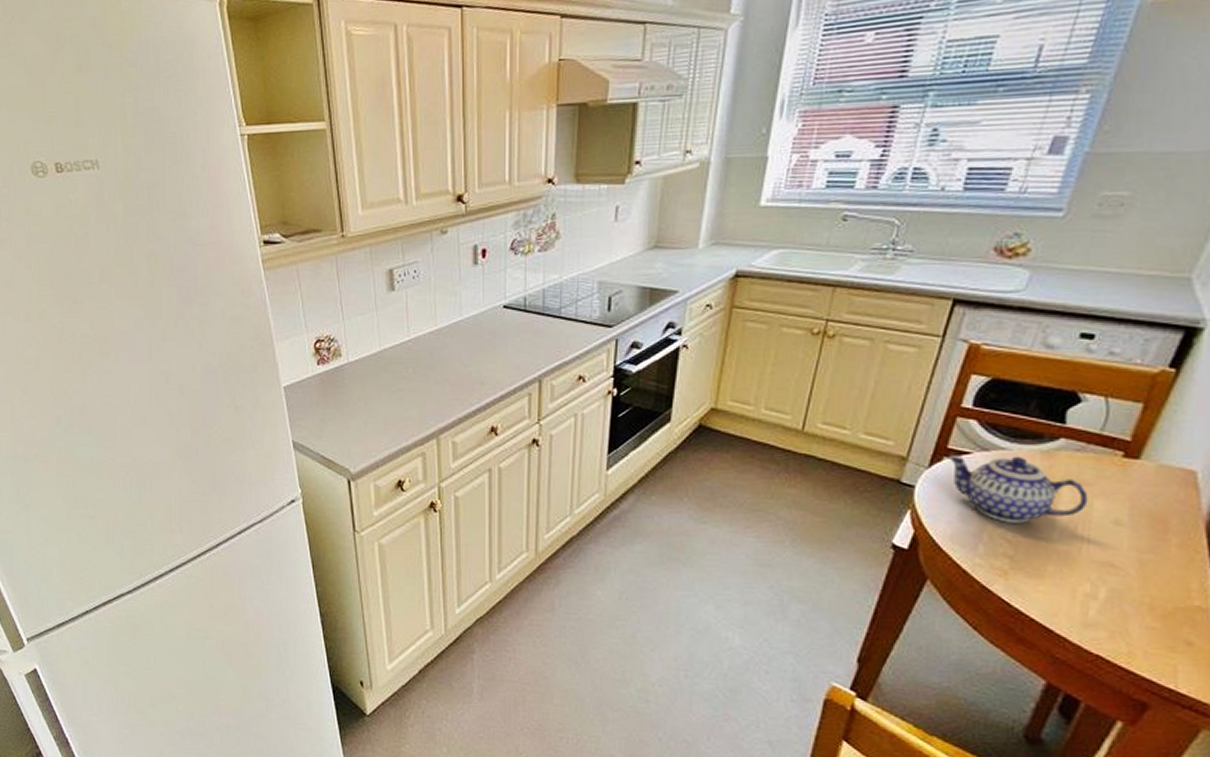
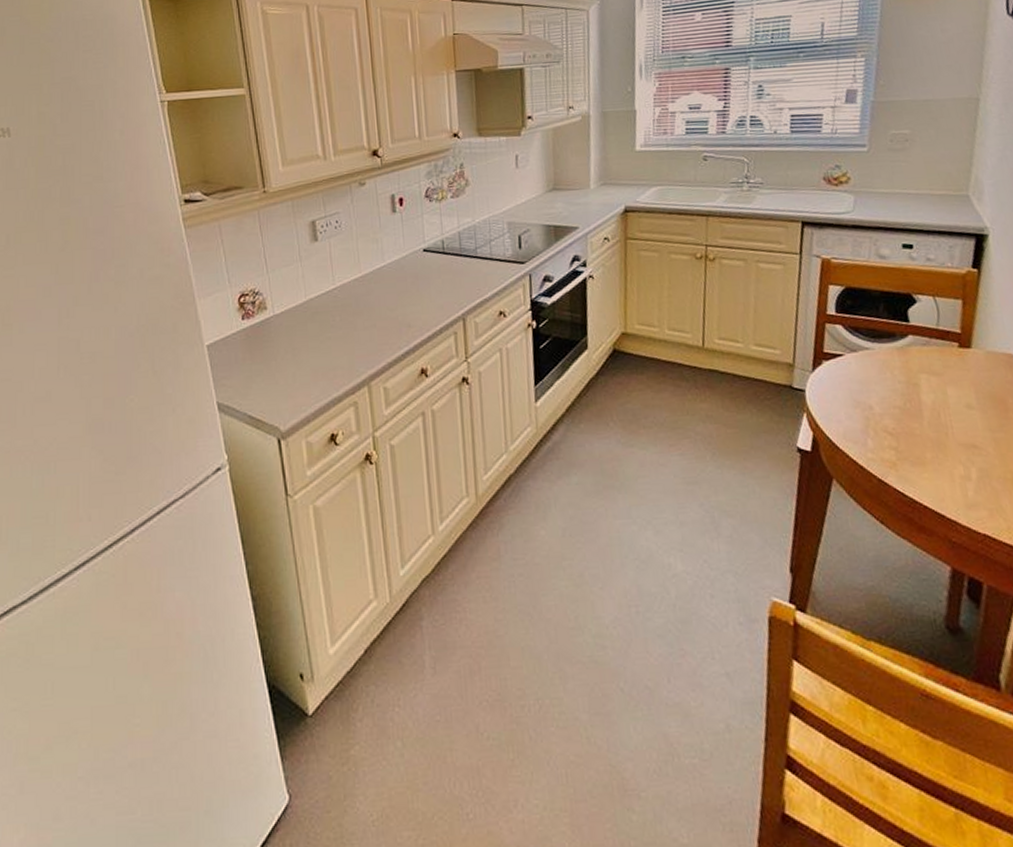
teapot: present [947,455,1088,523] -> none [825,354,943,417]

